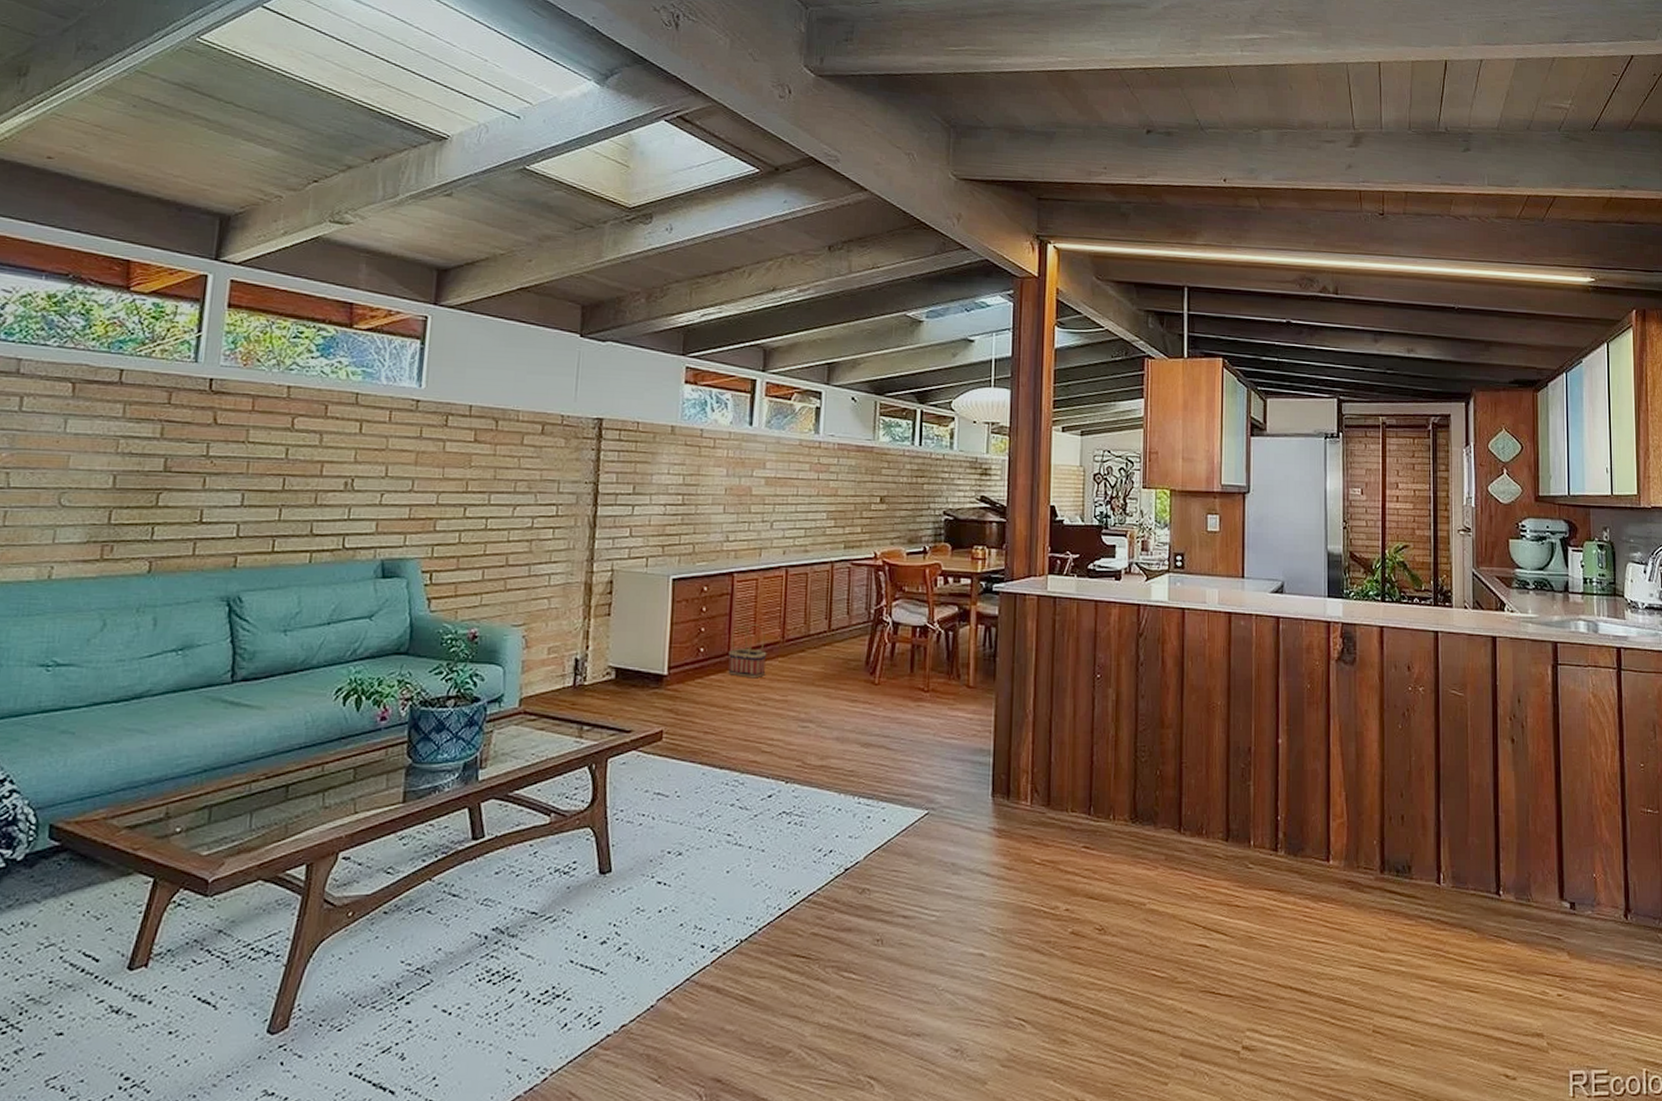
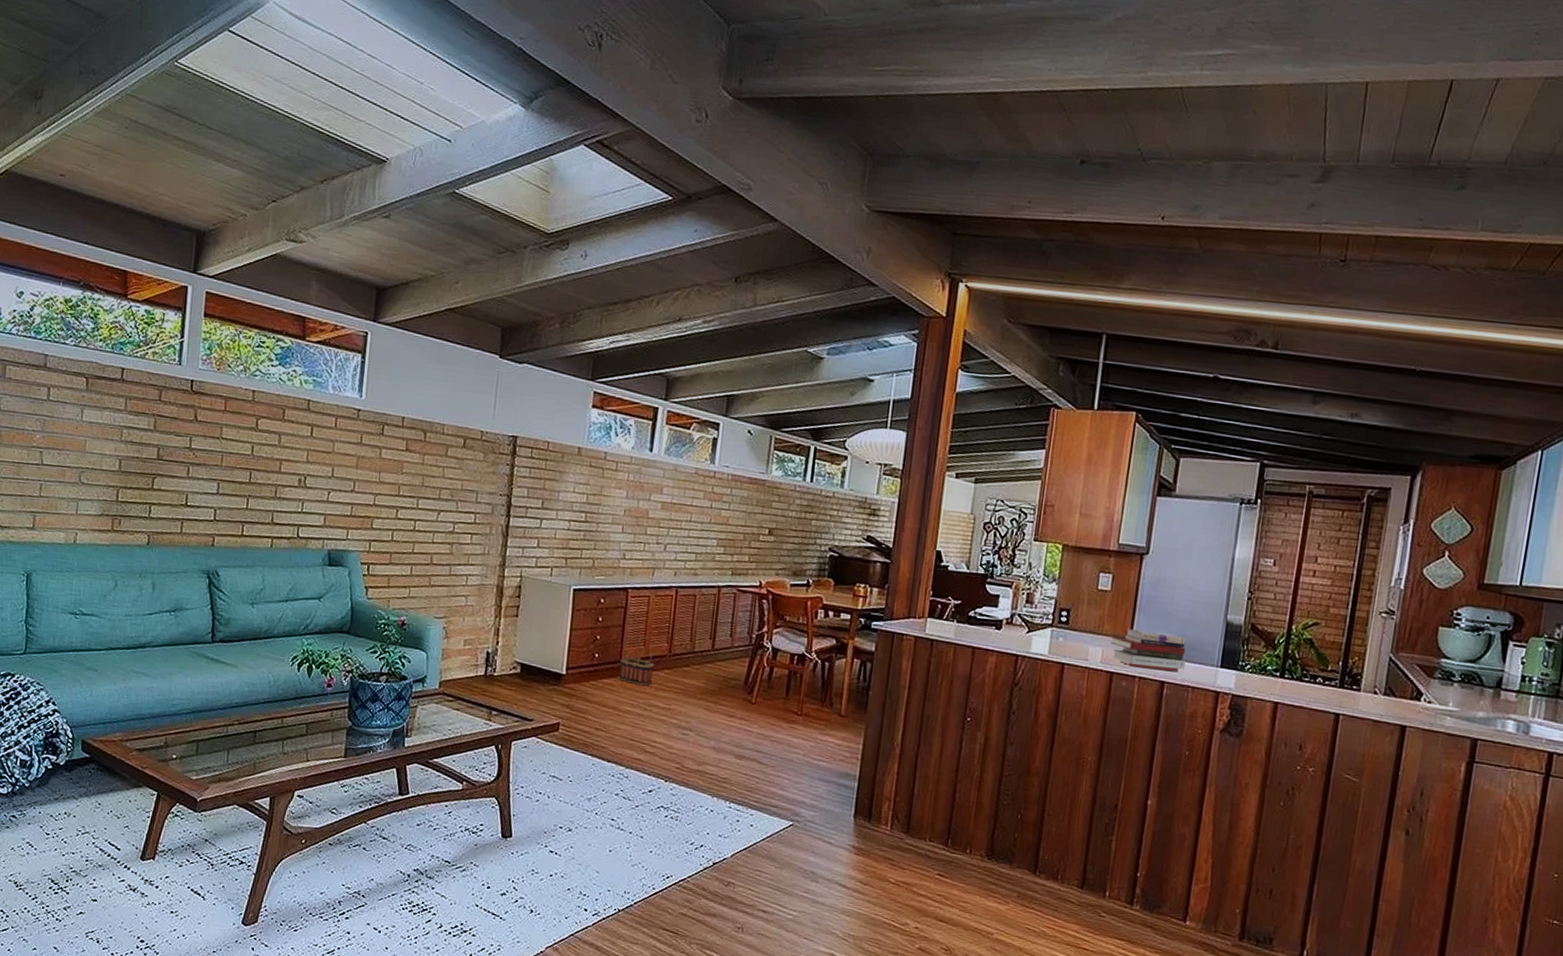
books: none [1225,567,1296,606] -> present [1110,628,1186,672]

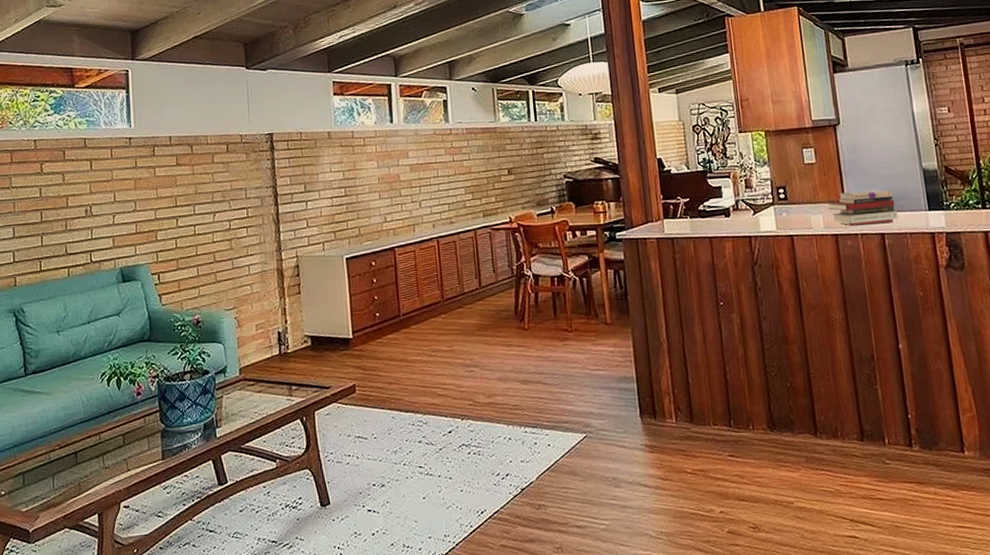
basket: present [619,636,655,686] -> none [400,288,432,334]

